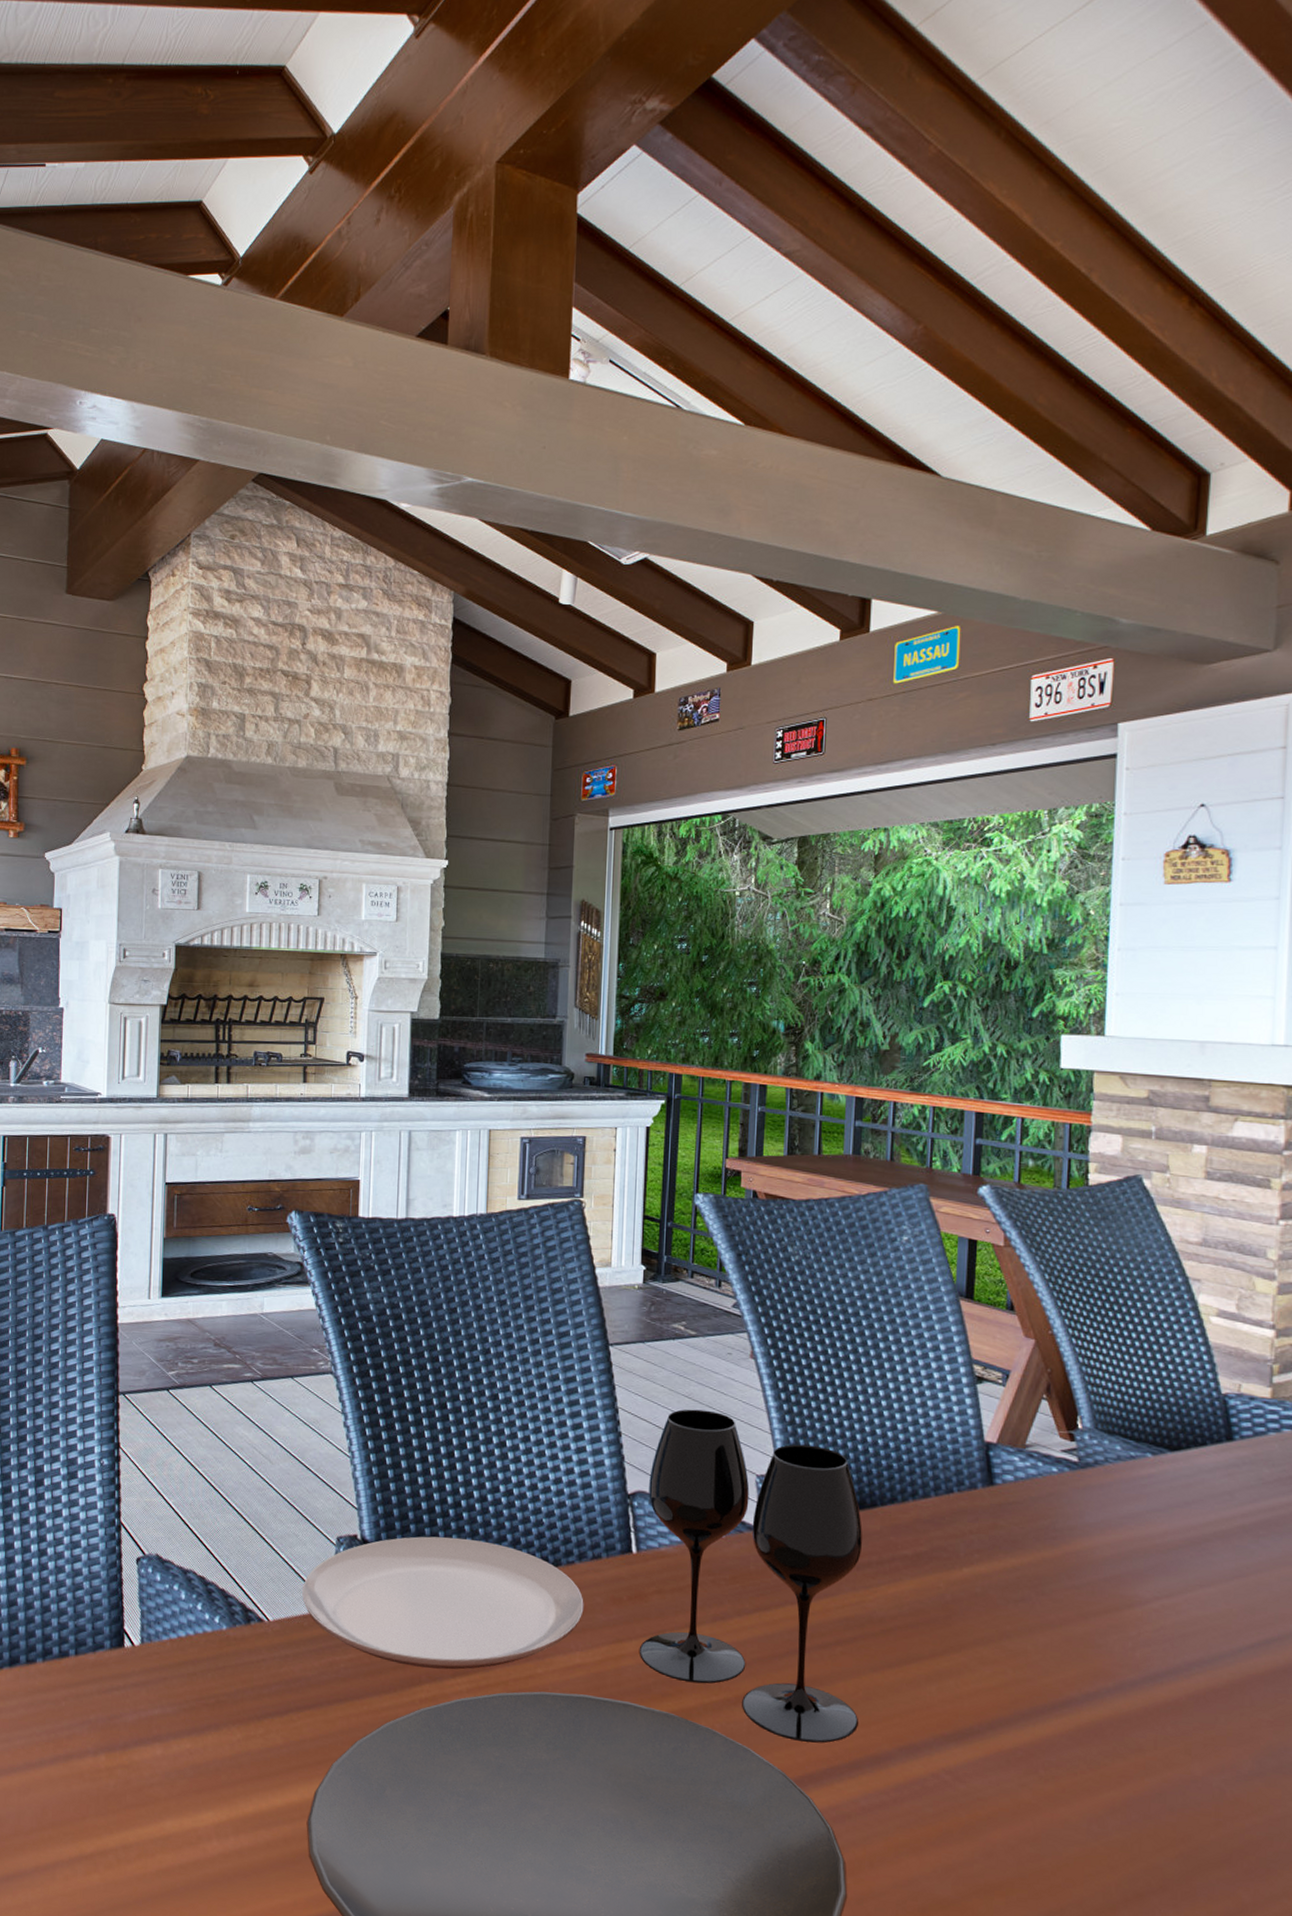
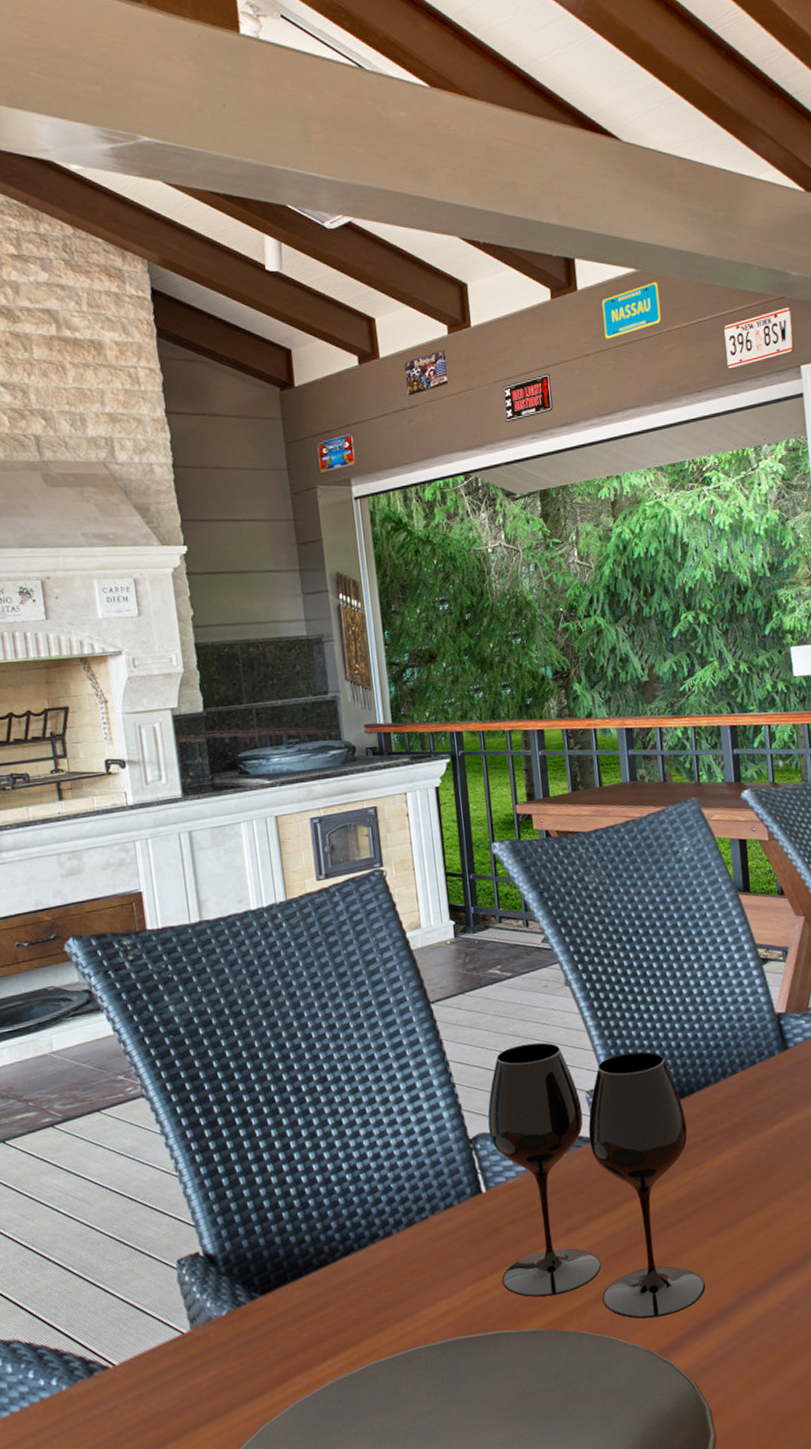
plate: present [302,1536,584,1670] -> none [147,1220,444,1367]

